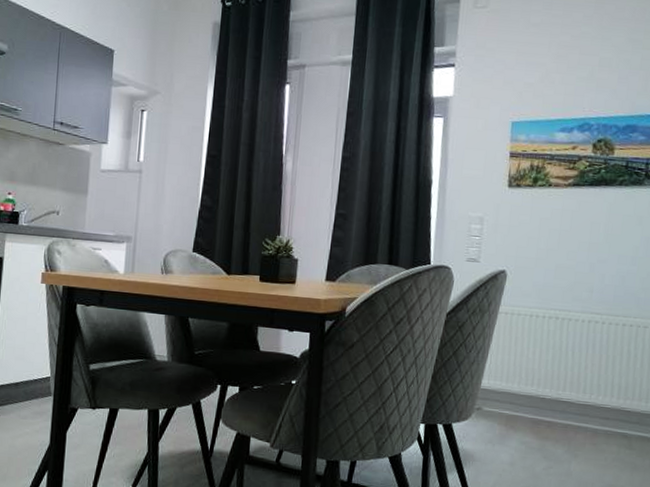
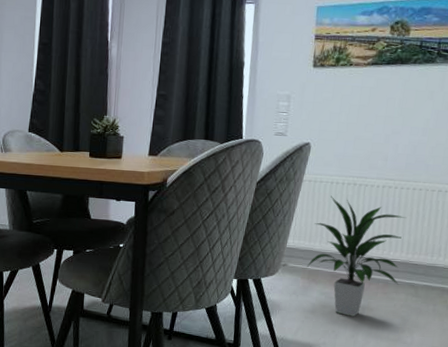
indoor plant: none [503,330,616,471] -> present [306,195,407,317]

